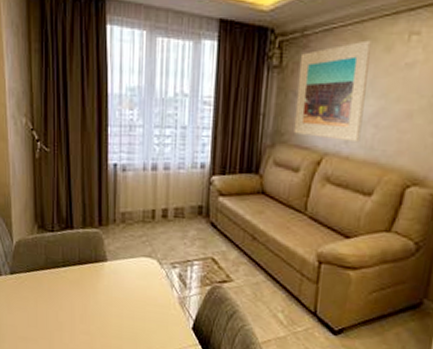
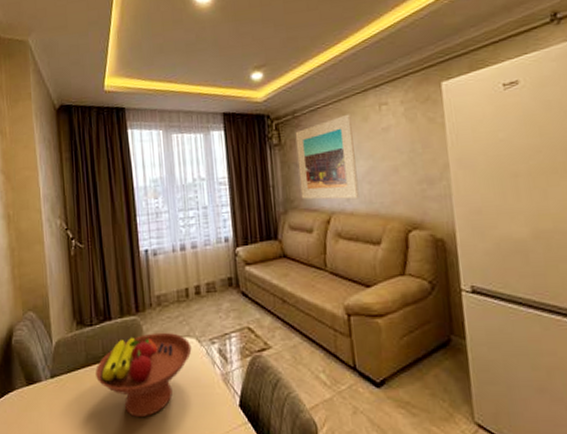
fruit bowl: none [54,248,152,324] -> present [96,332,192,418]

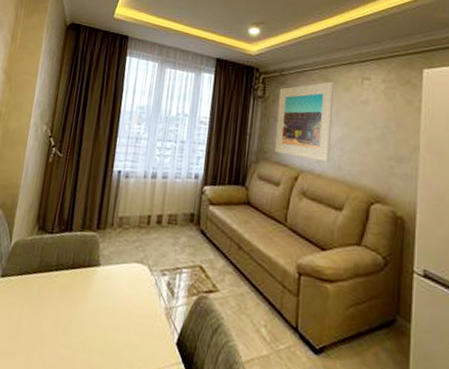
fruit bowl: present [96,332,192,418] -> none [44,252,143,336]

